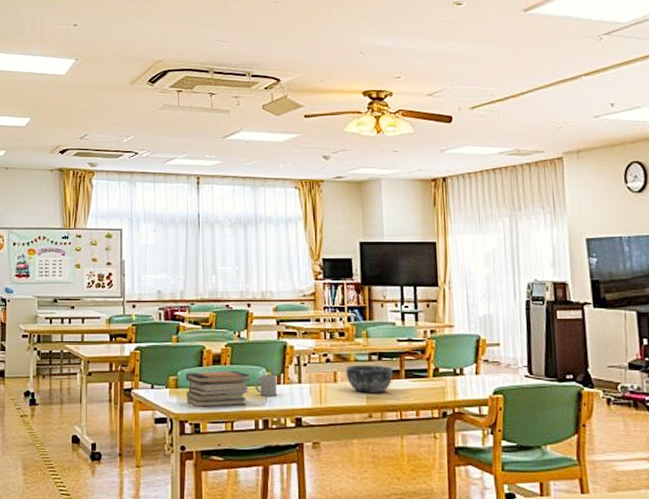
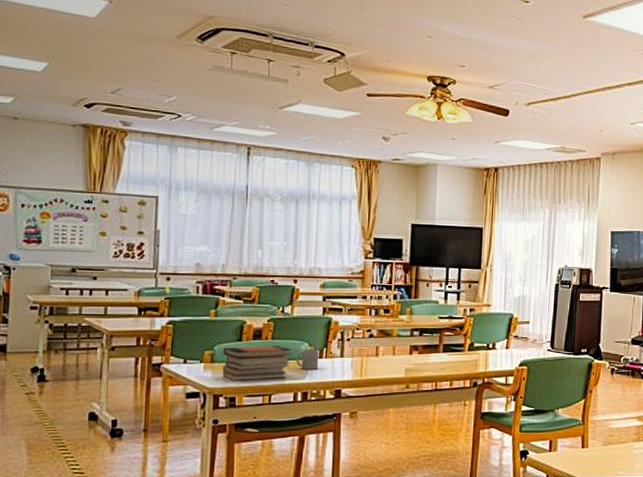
bowl: present [346,364,393,393] -> none [387,339,432,366]

